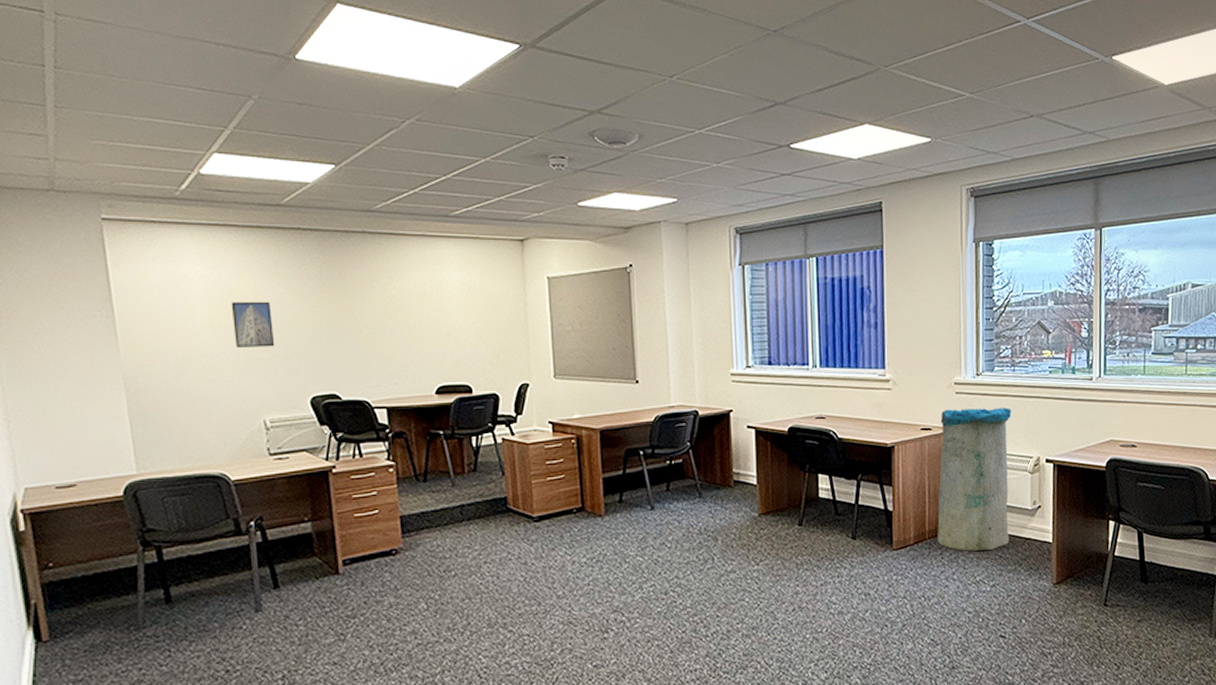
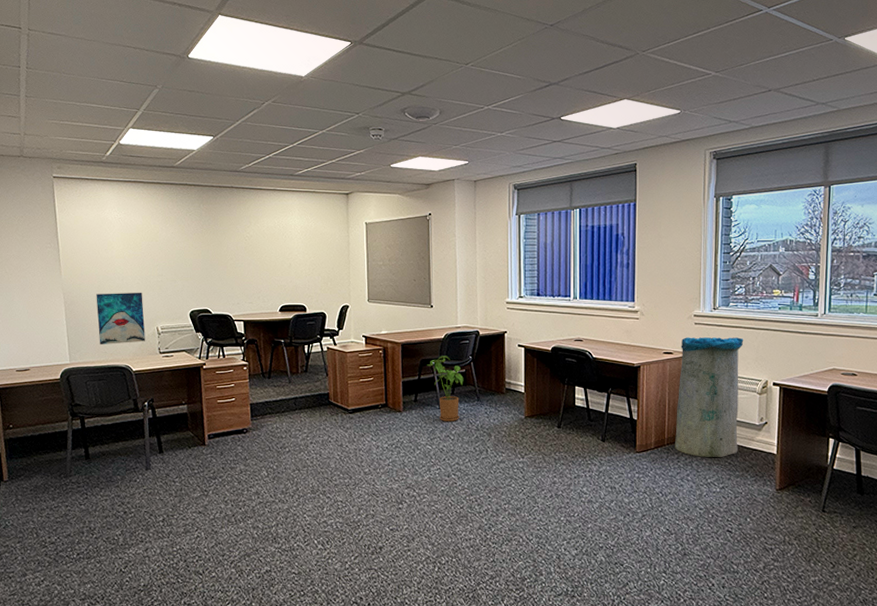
wall art: none [173,373,247,446] -> present [96,292,145,344]
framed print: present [231,301,275,348] -> none [137,238,167,273]
house plant: none [633,443,681,525] -> present [427,356,464,421]

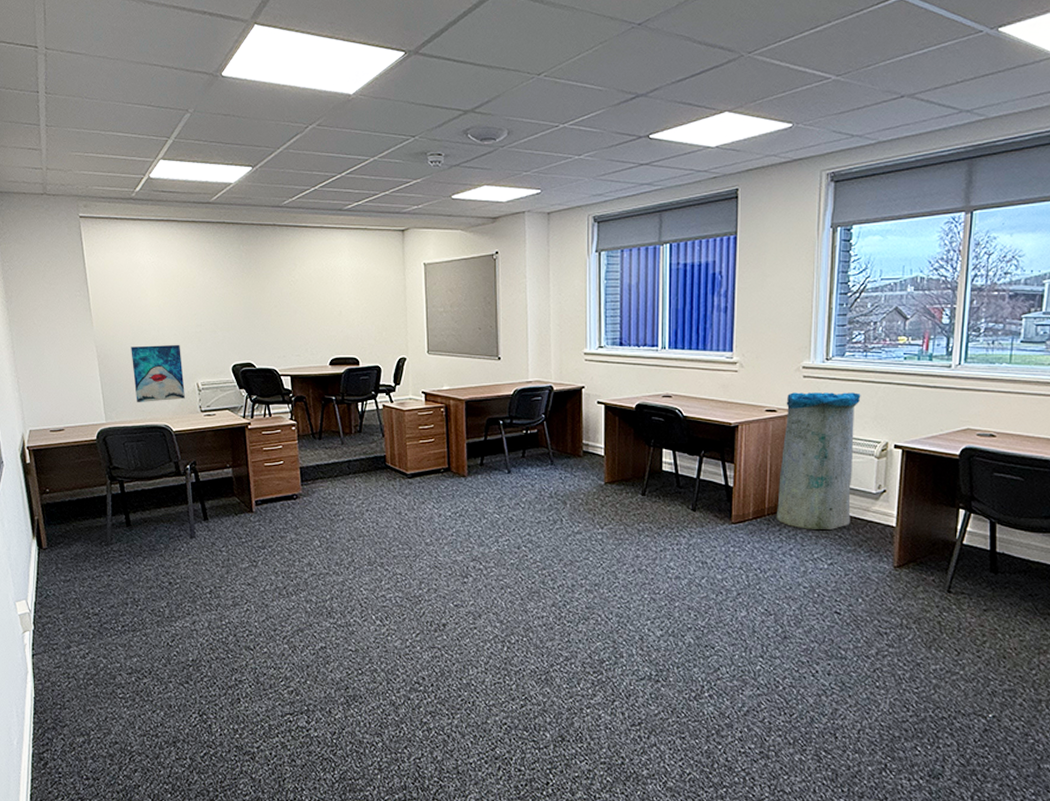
house plant: present [427,356,464,421] -> none [494,414,536,488]

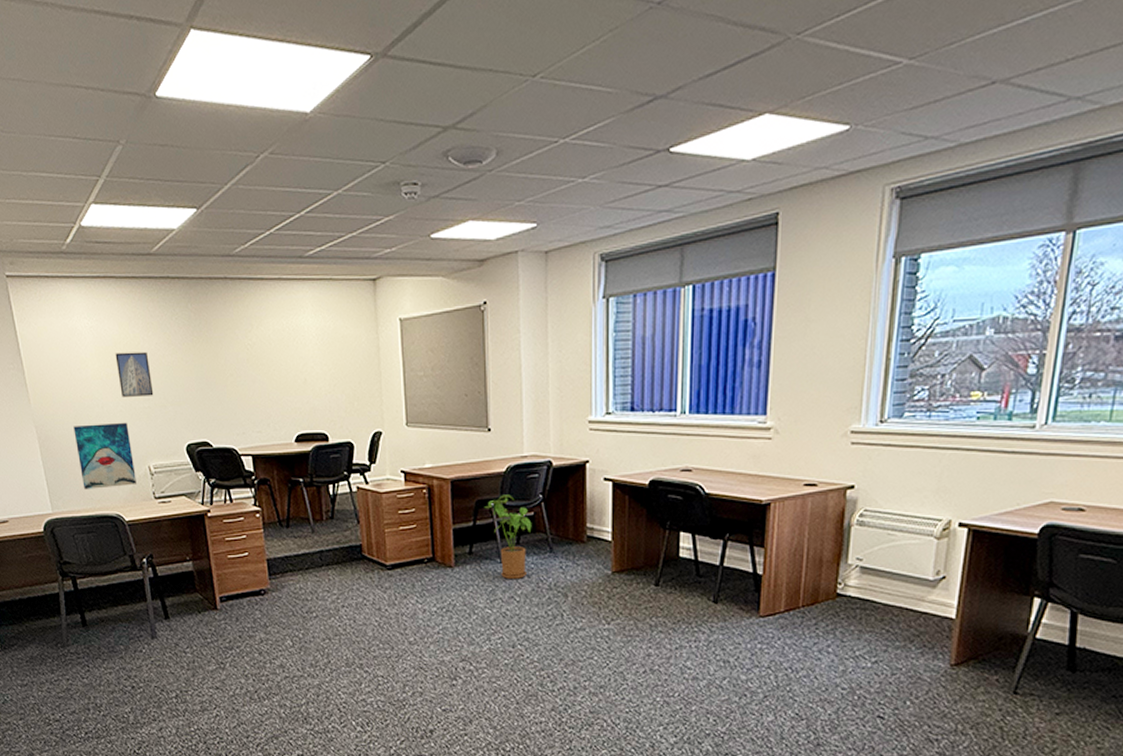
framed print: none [173,284,205,323] -> present [115,351,154,397]
house plant: none [494,414,536,488] -> present [484,494,532,579]
trash can: present [776,392,861,530] -> none [812,461,921,623]

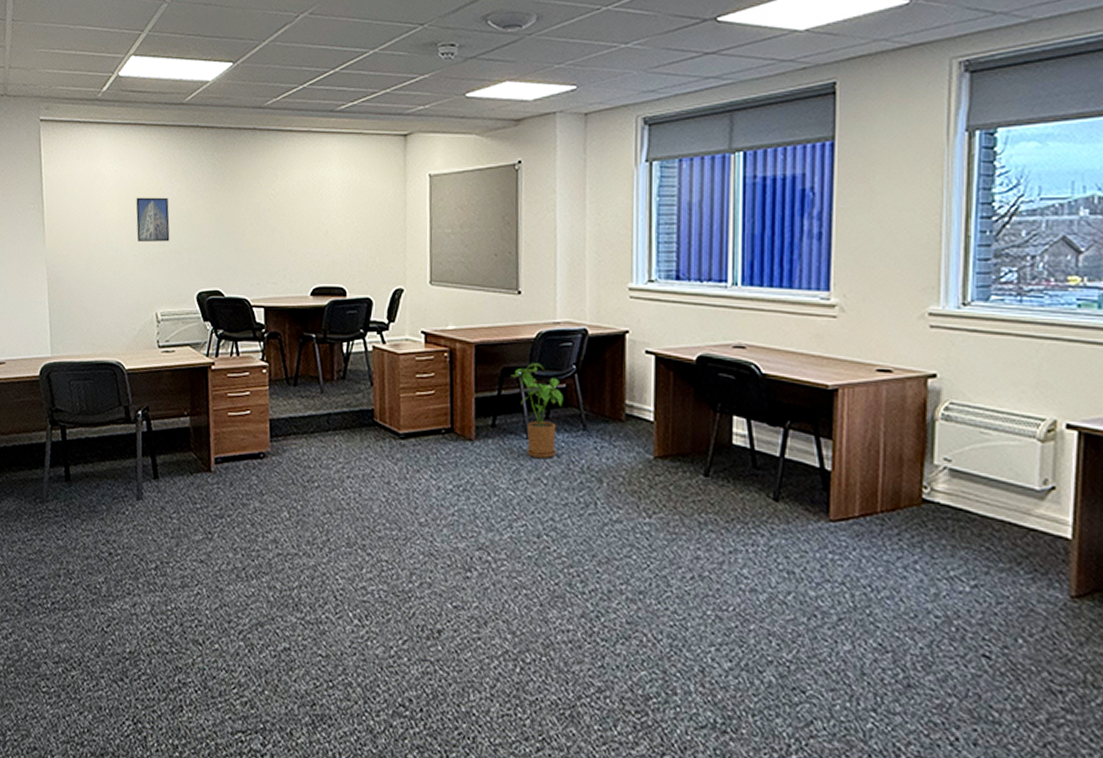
wall art: present [73,422,136,489] -> none [84,266,142,334]

